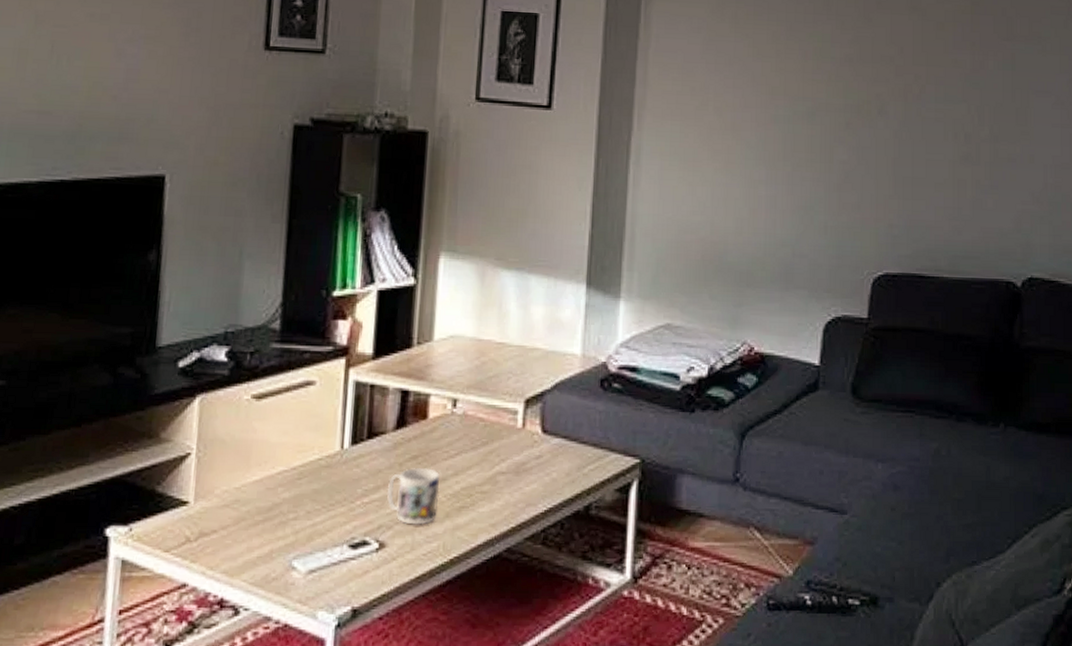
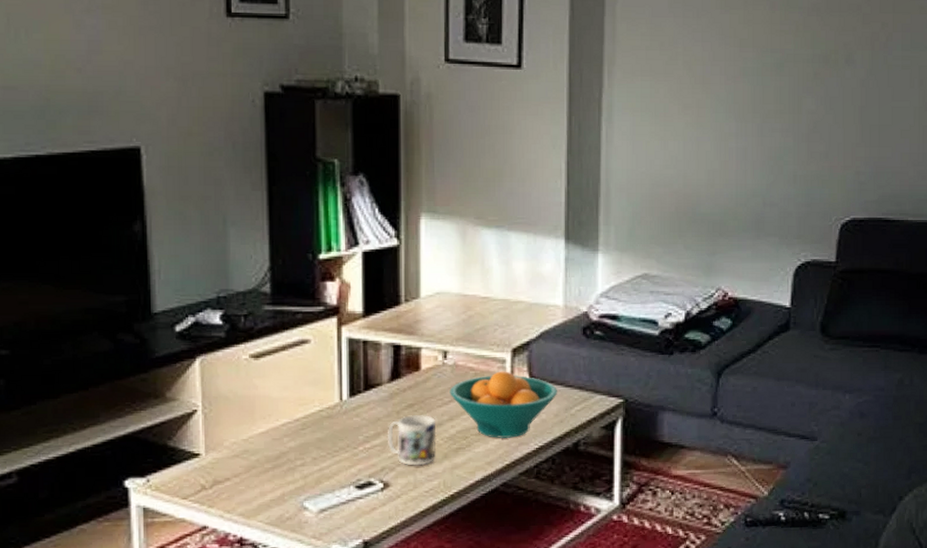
fruit bowl: none [456,423,570,498] -> present [450,371,557,438]

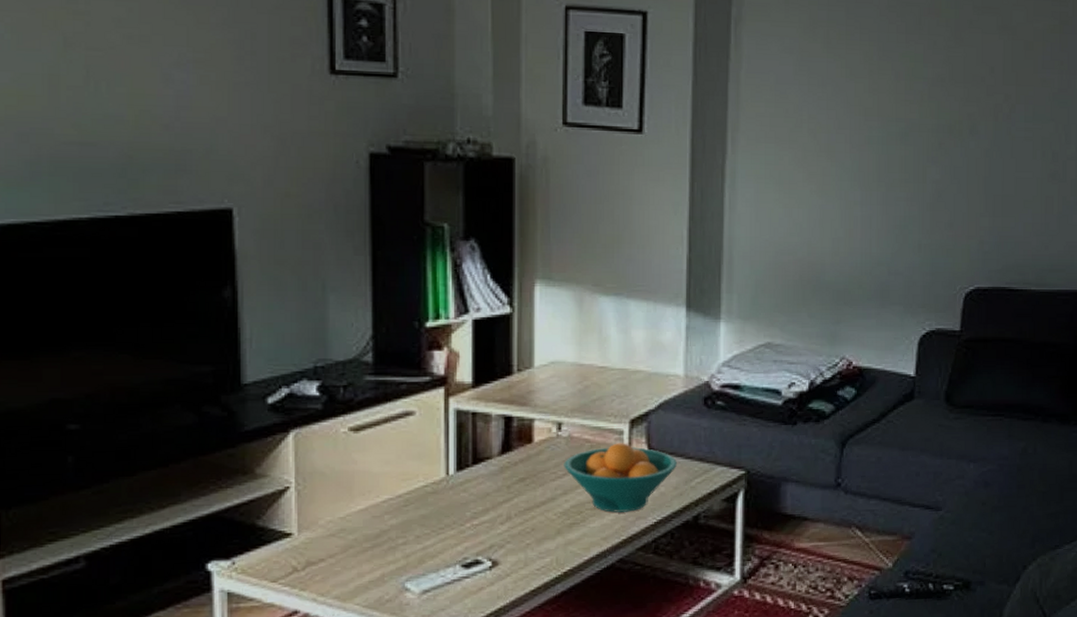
mug: present [387,415,437,466] -> none [496,489,549,543]

